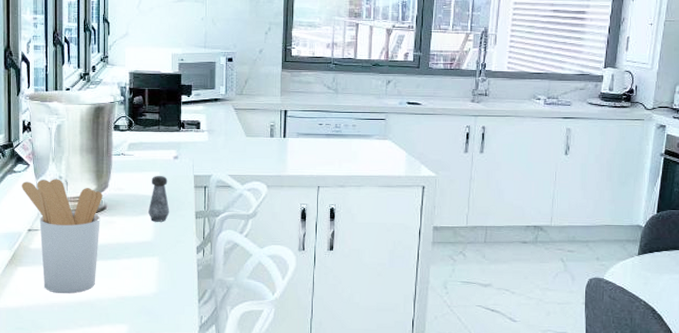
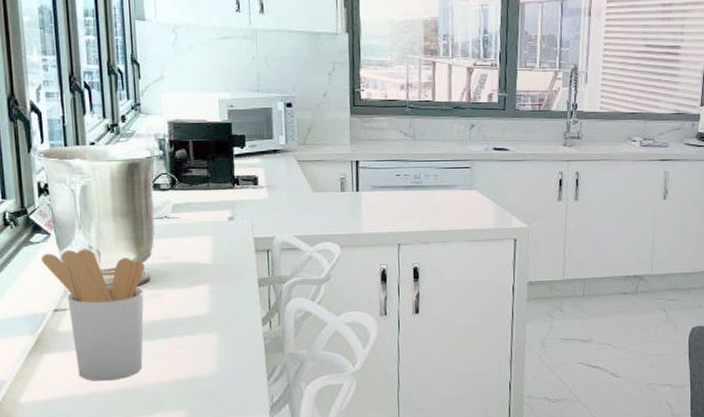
salt shaker: present [148,176,170,222] -> none [201,240,228,293]

